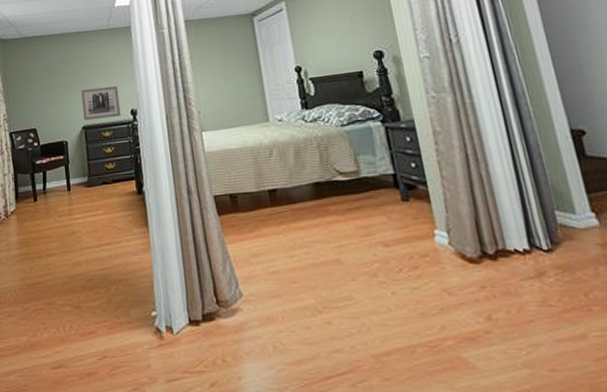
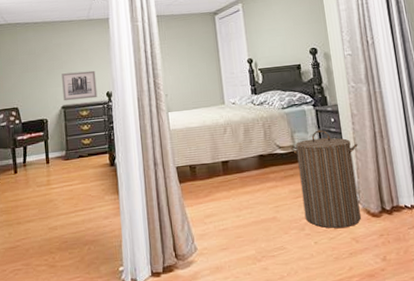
laundry hamper: none [353,151,453,276] -> present [290,130,361,228]

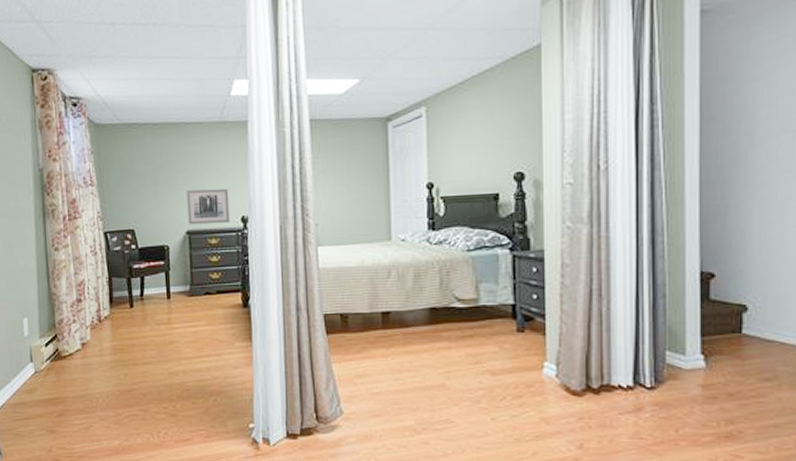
laundry hamper: present [290,130,361,228] -> none [473,281,565,404]

